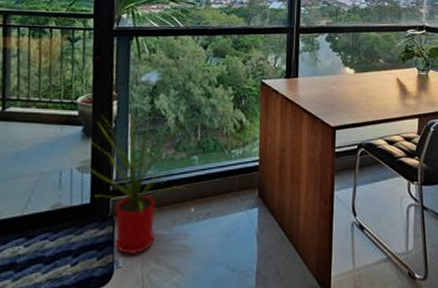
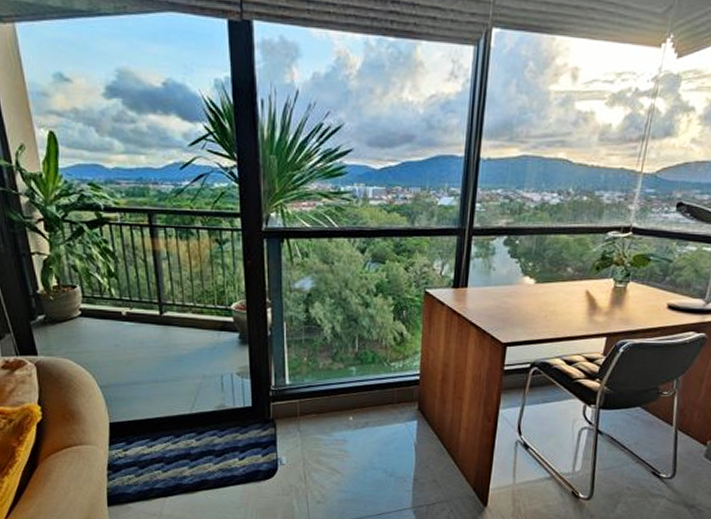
house plant: present [84,107,187,256] -> none [241,316,345,455]

